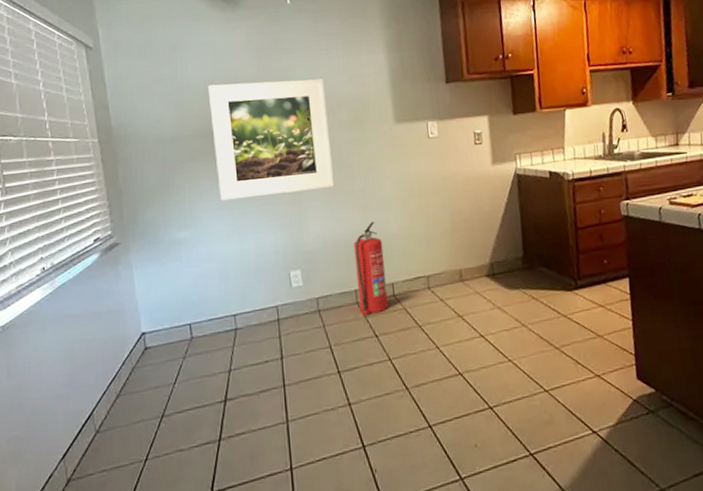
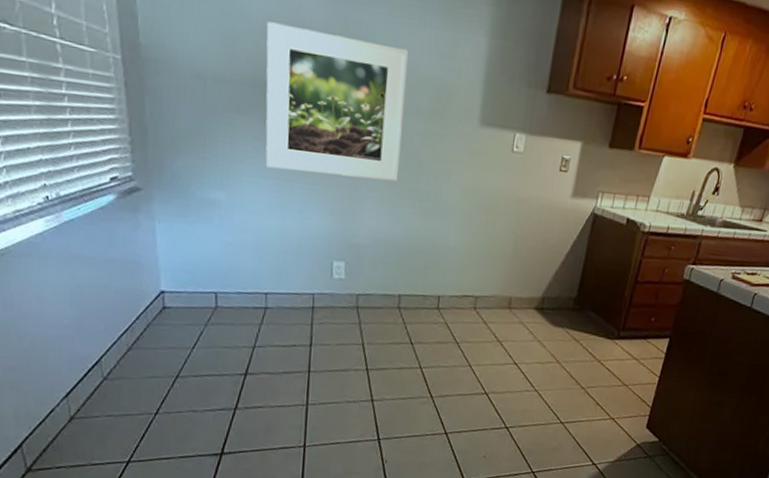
fire extinguisher: present [353,222,389,315] -> none [400,229,438,322]

